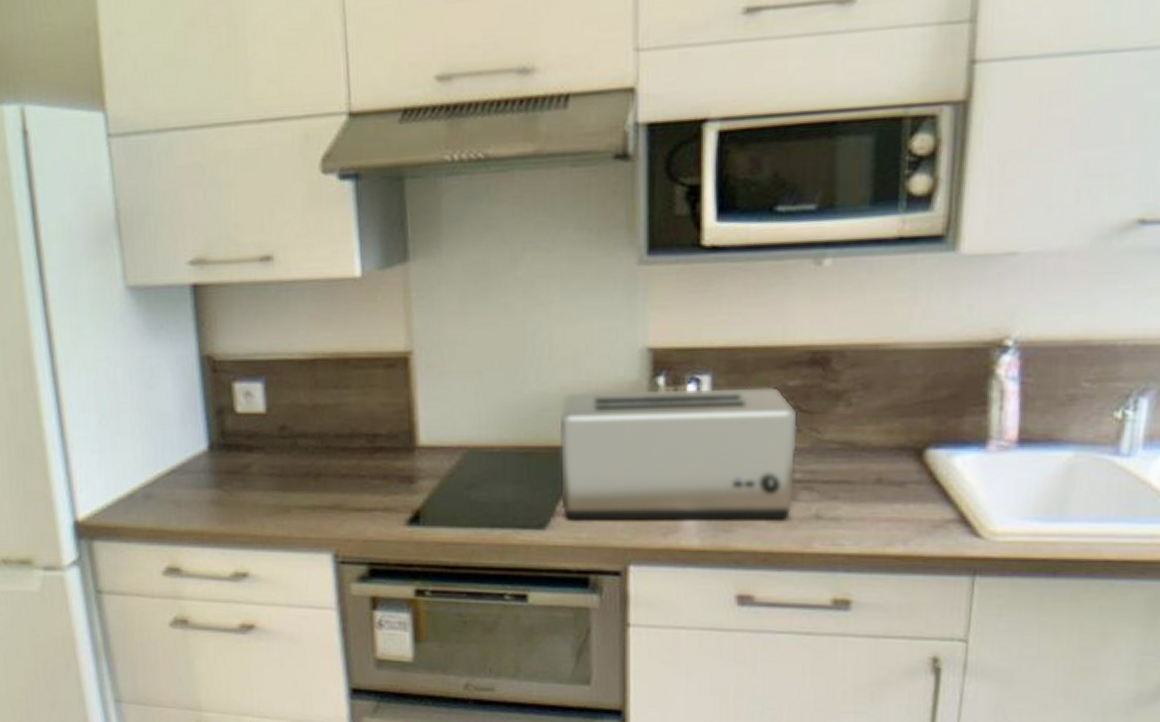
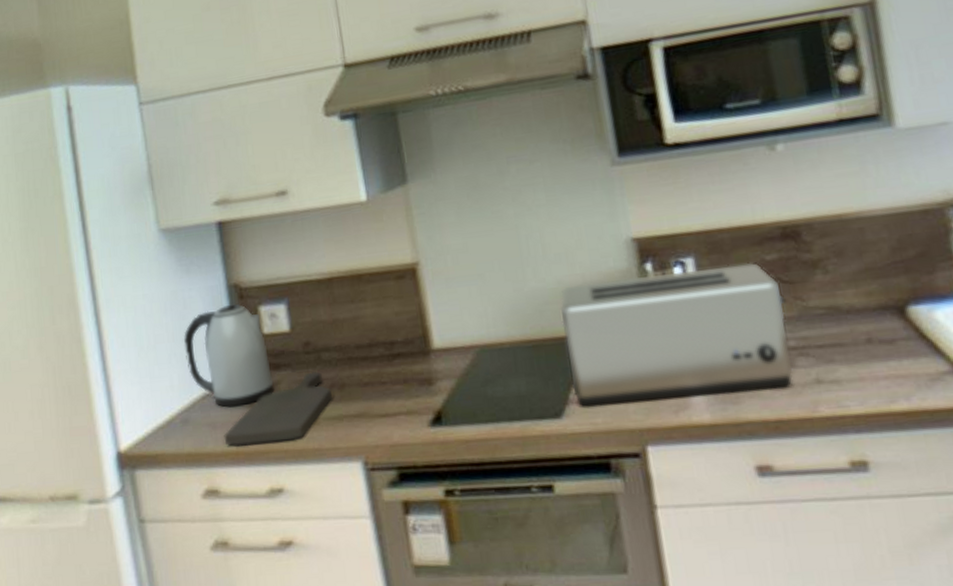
kettle: none [149,377,245,486] -> present [183,304,275,407]
cutting board: none [188,458,307,527] -> present [224,371,332,446]

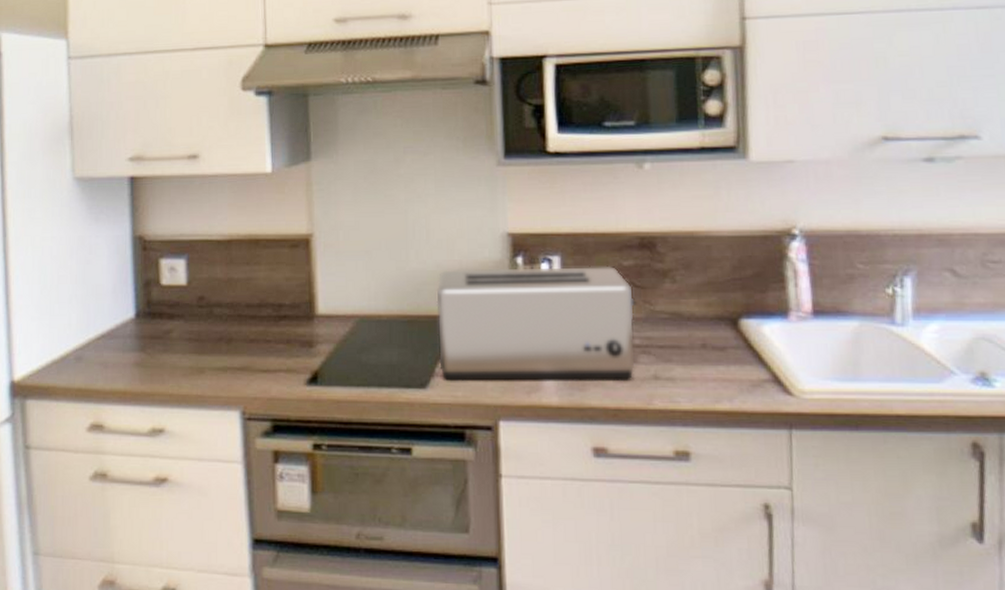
kettle: present [183,304,275,407] -> none [85,254,166,350]
cutting board: present [224,371,332,446] -> none [114,324,220,386]

